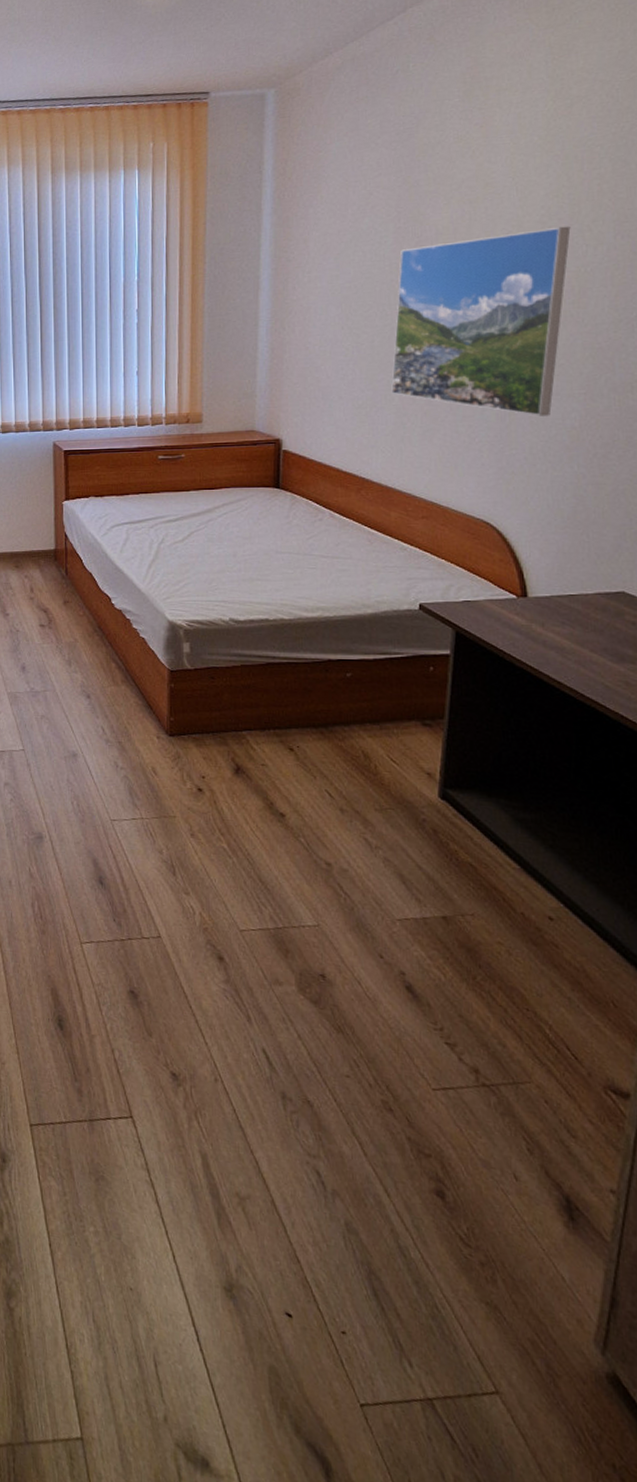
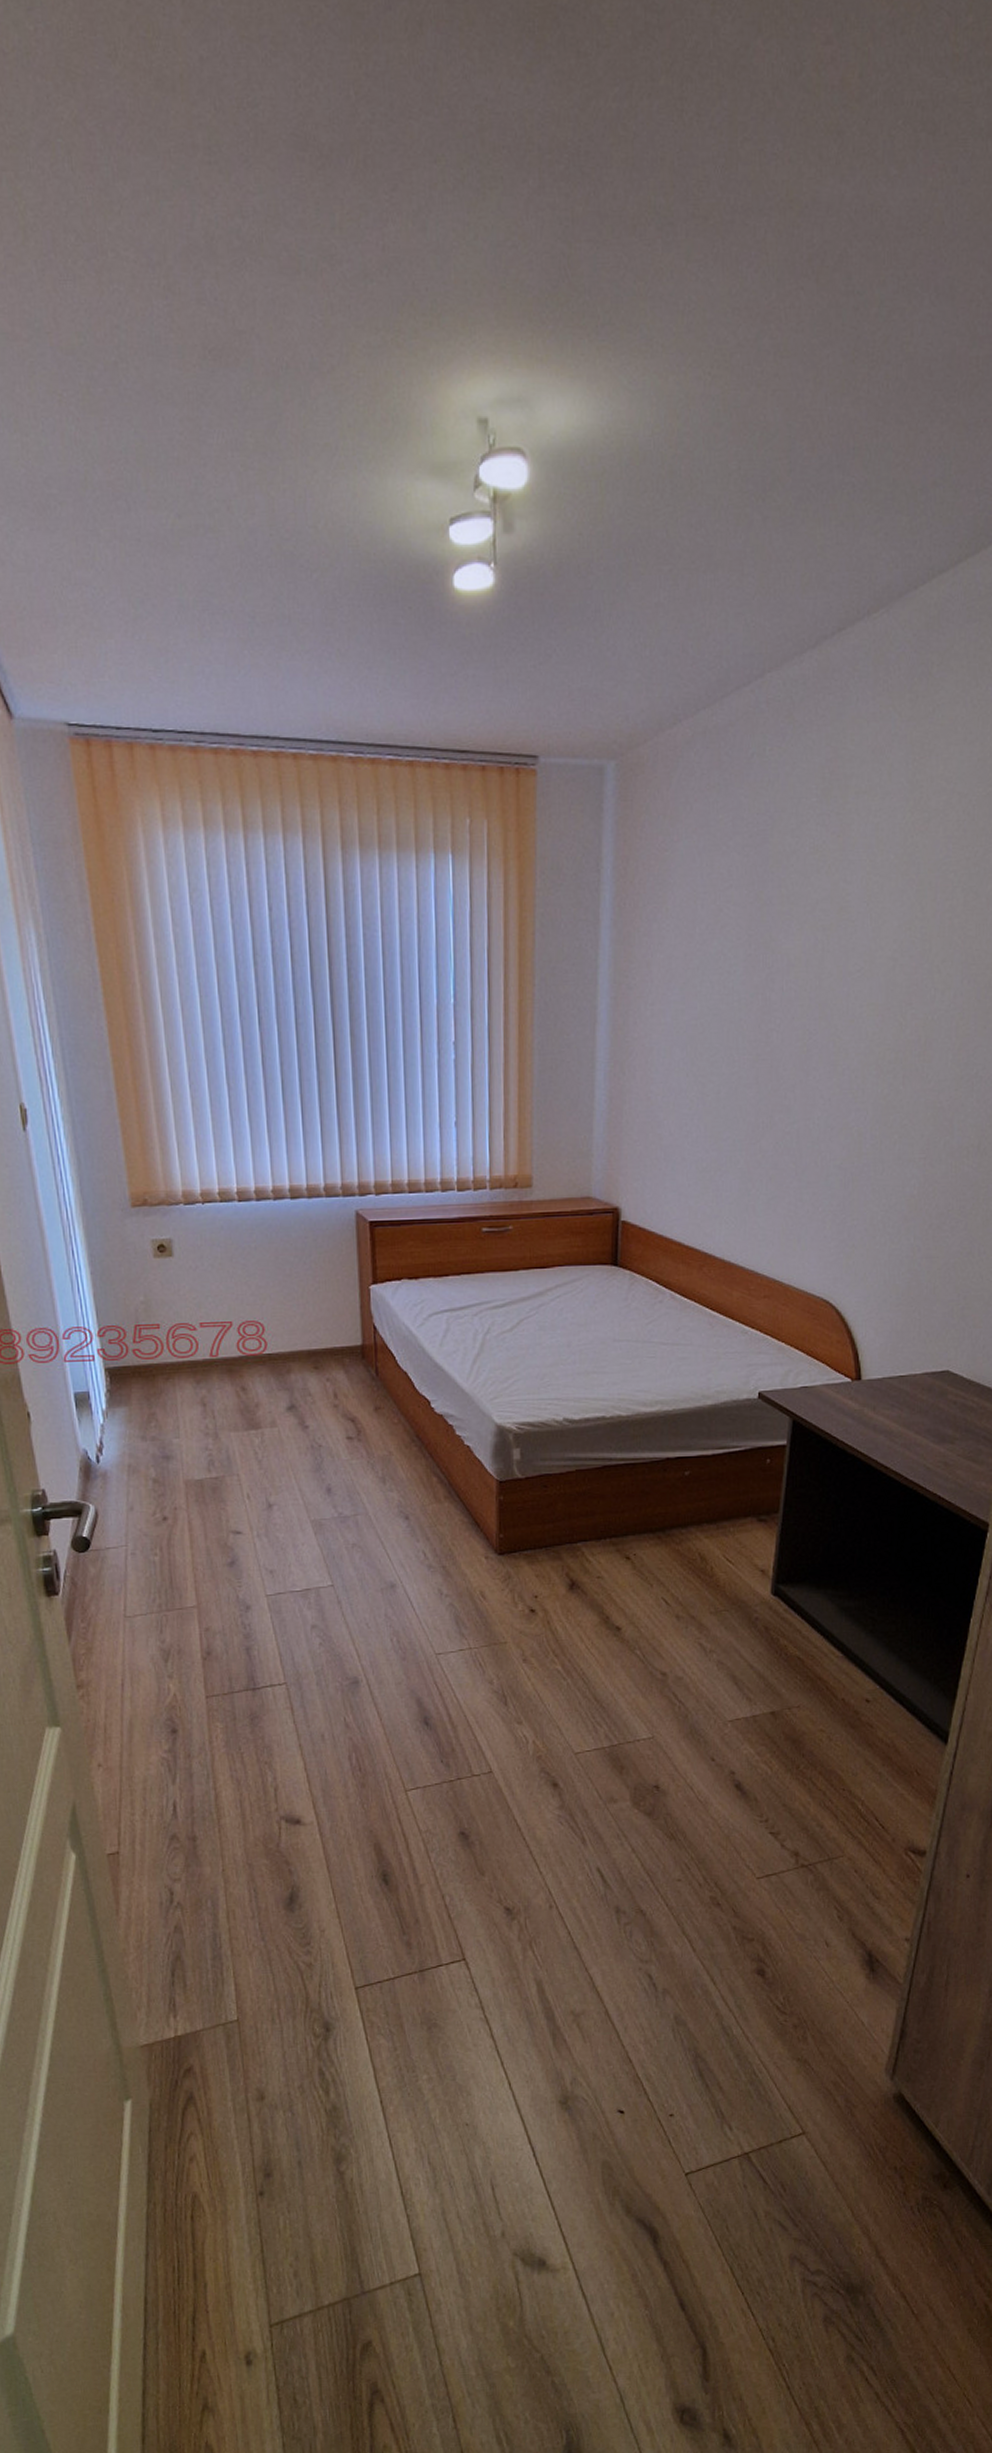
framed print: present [391,226,571,417] -> none [737,965,921,1183]

